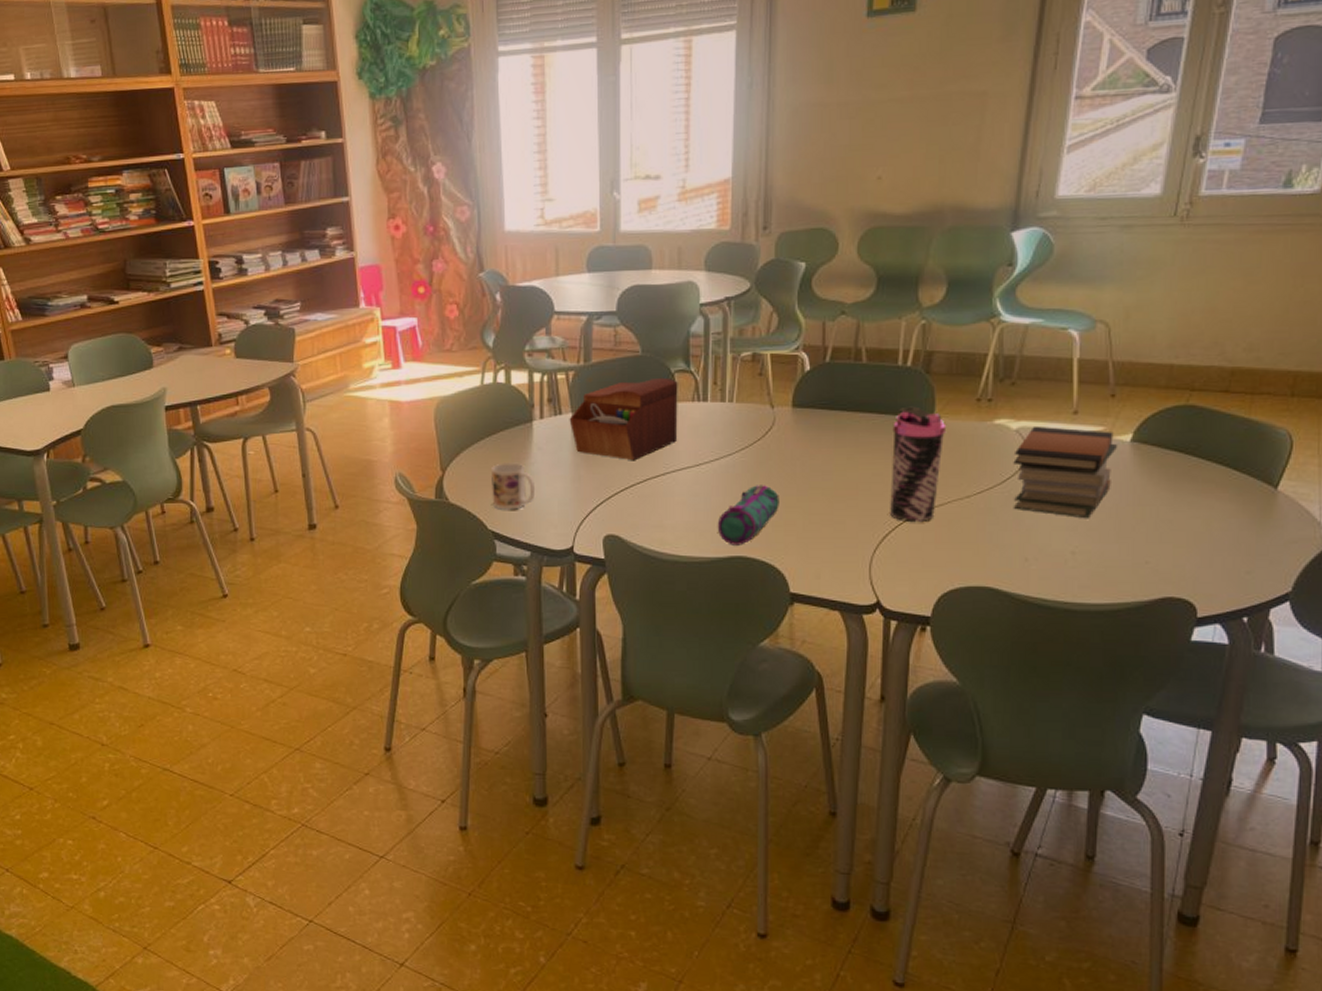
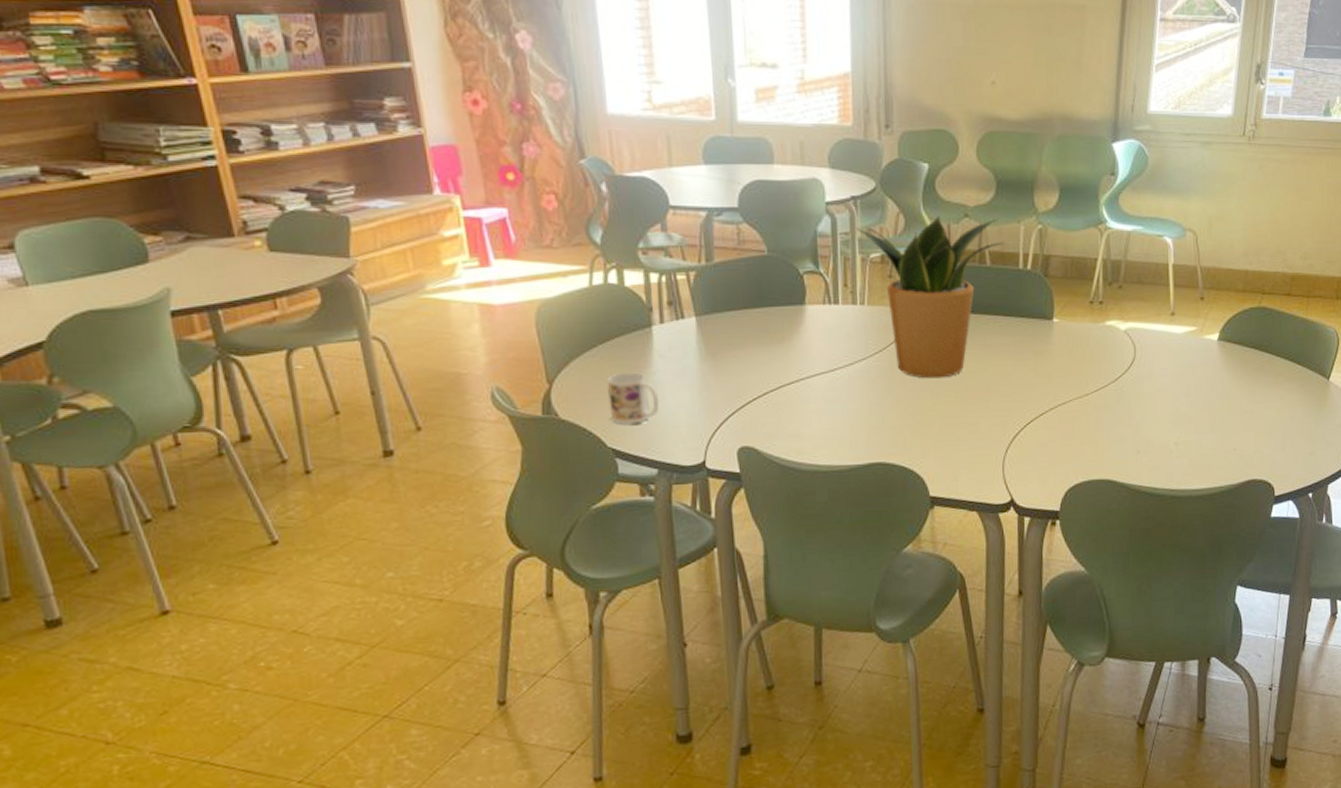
sewing box: present [569,377,678,461] -> none [692,279,811,368]
pencil case: present [717,485,779,545] -> none [855,389,915,452]
potted plant: none [728,313,882,476] -> present [856,215,1004,379]
water bottle: present [890,406,947,523] -> none [1017,308,1065,421]
book stack: present [1013,425,1118,519] -> none [1123,326,1208,412]

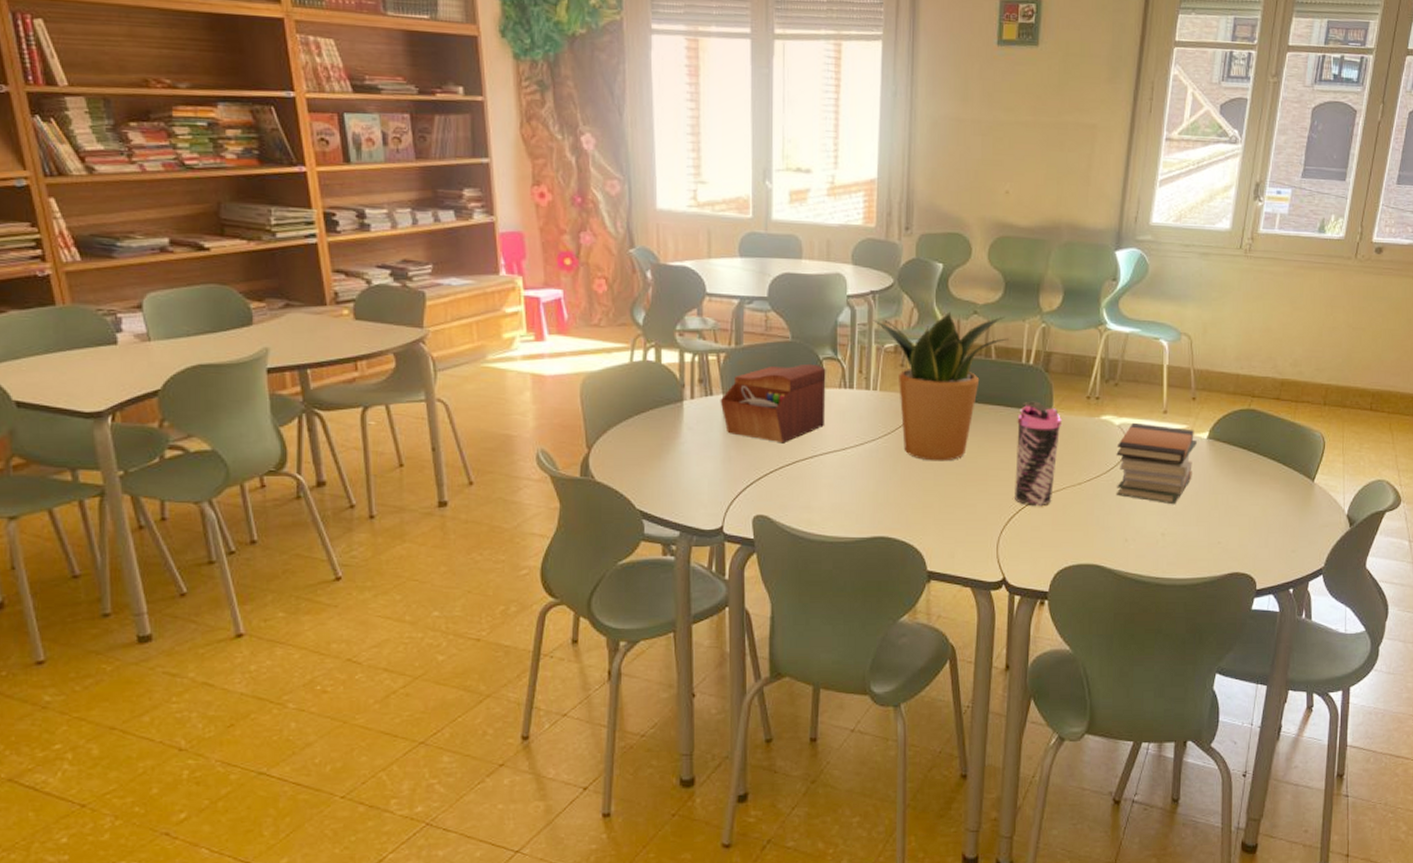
mug: present [607,372,660,425] -> none [640,442,686,489]
sewing box: none [692,279,811,368] -> present [720,363,826,444]
water bottle: none [1017,308,1065,421] -> present [1015,401,1063,507]
book stack: none [1123,326,1208,412] -> present [1115,422,1198,505]

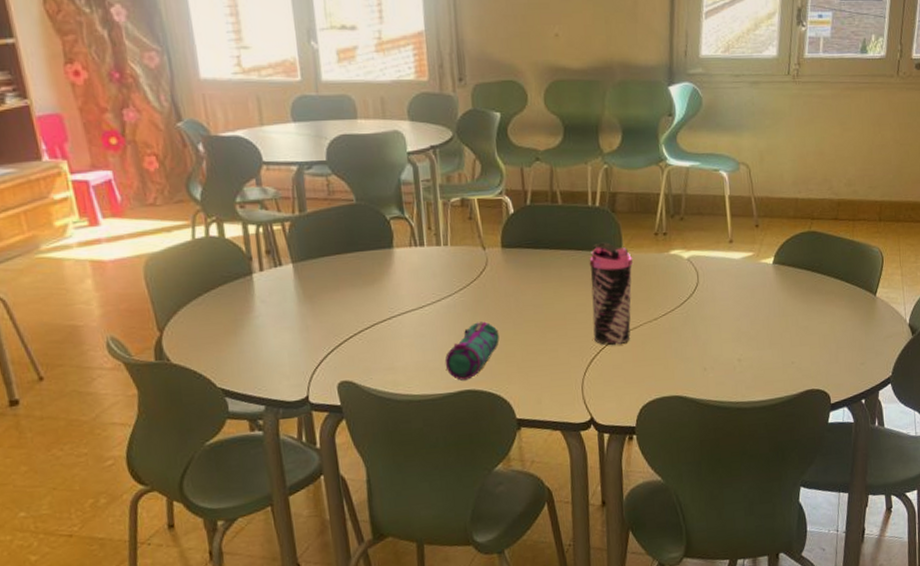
sewing box: present [720,363,826,444] -> none [290,224,400,308]
pencil case: none [861,469,918,526] -> present [444,321,500,381]
potted plant: present [873,311,1009,462] -> none [436,160,573,311]
book stack: present [1115,422,1198,505] -> none [687,254,765,331]

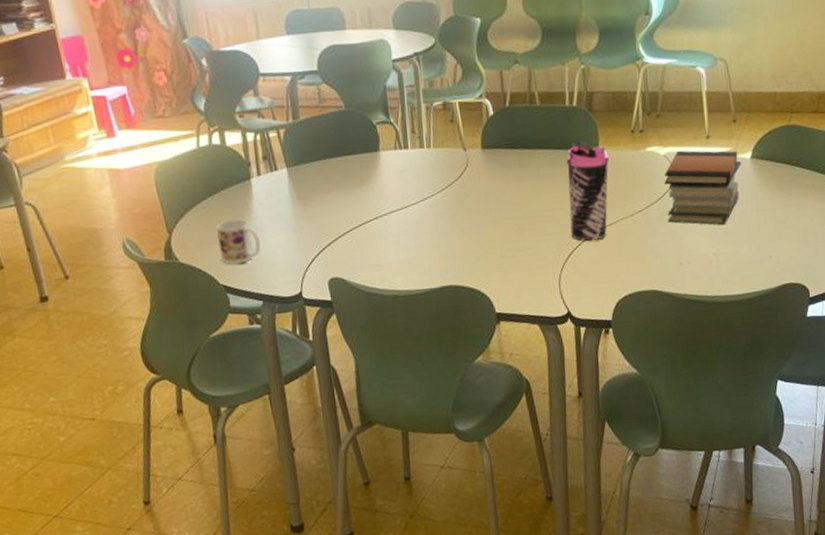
mug: none [214,317,264,366] -> present [216,219,261,265]
pencil case: present [444,321,500,381] -> none [428,220,480,277]
book stack: none [687,254,765,331] -> present [663,150,742,226]

